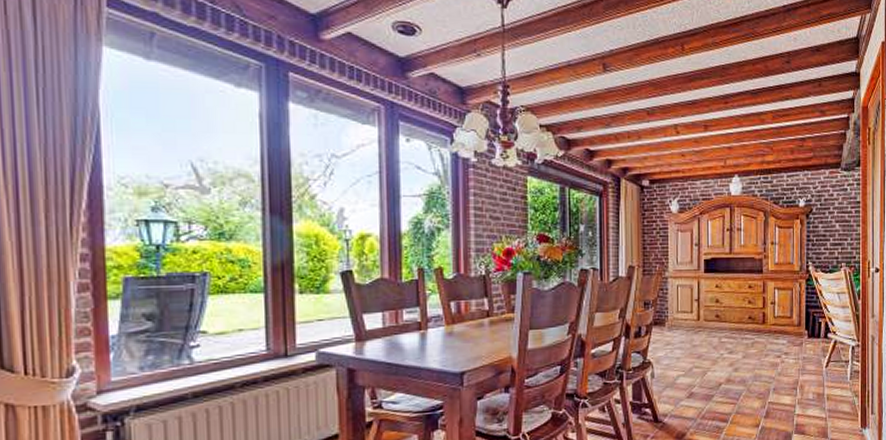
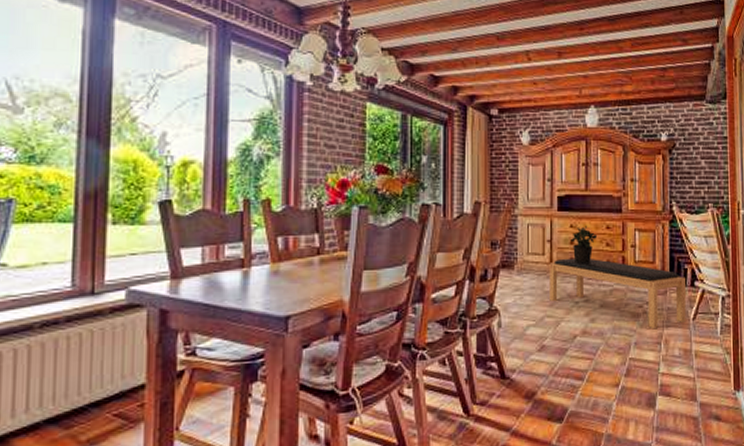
bench: none [697,315,820,376] -> present [549,258,686,328]
potted plant: none [716,286,741,319] -> present [570,226,598,262]

